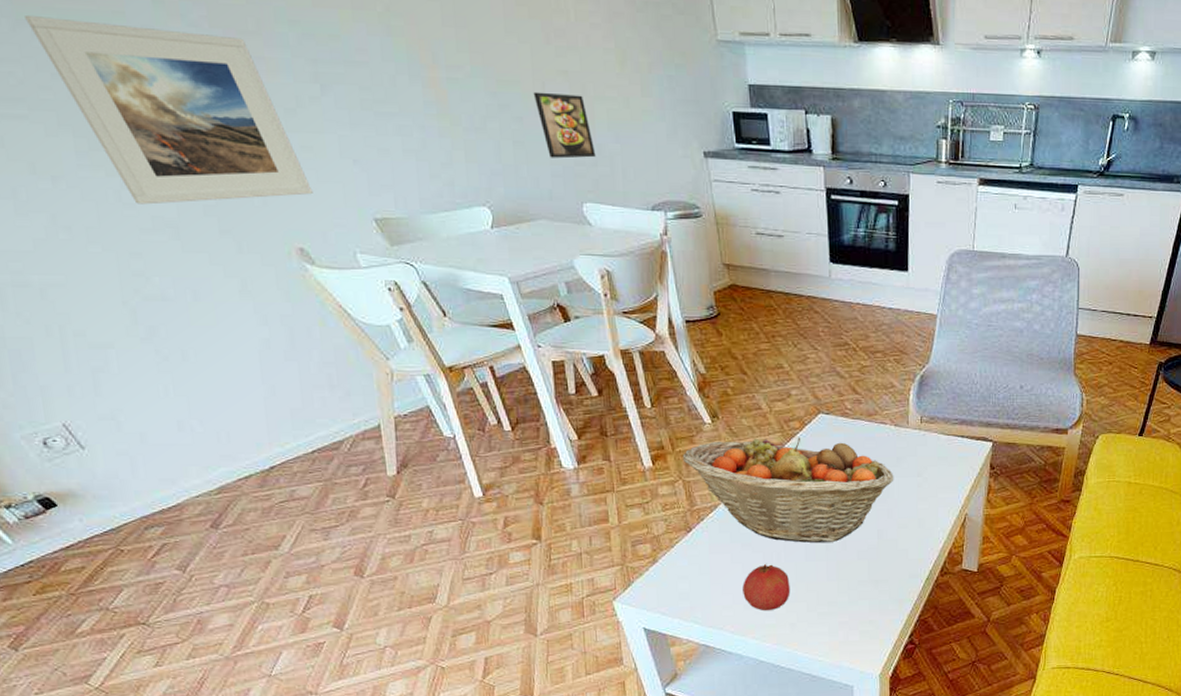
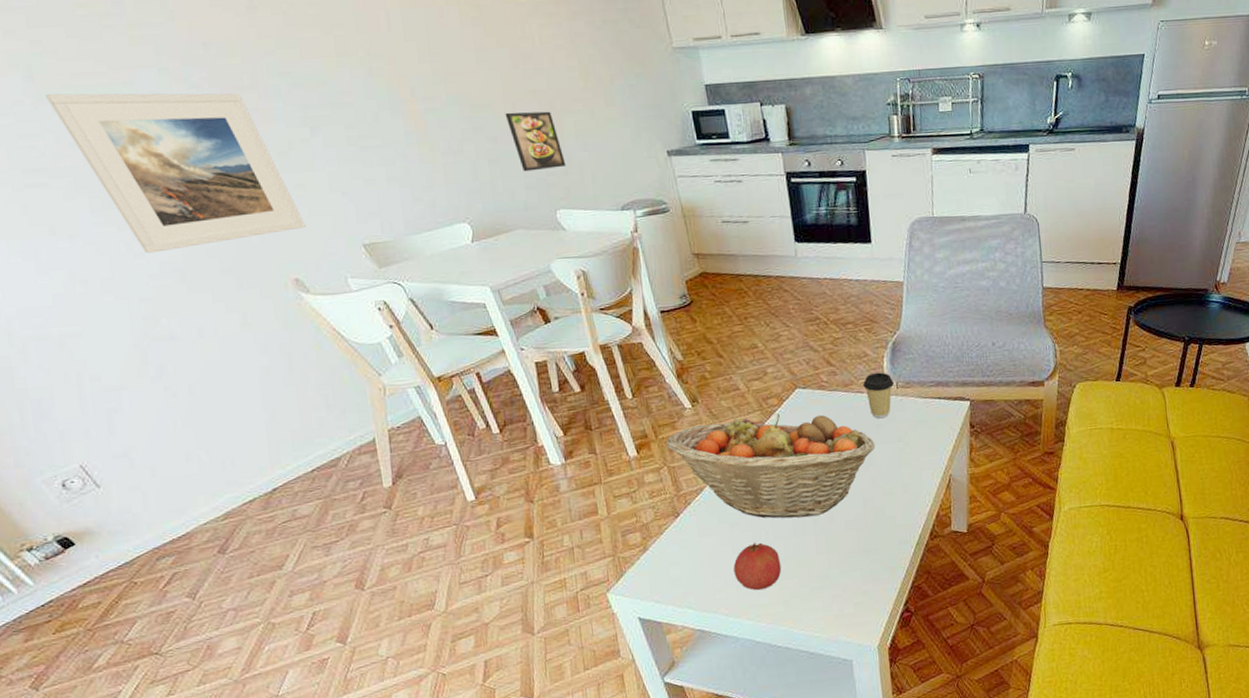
coffee cup: none [887,405,918,452] -> present [863,372,894,419]

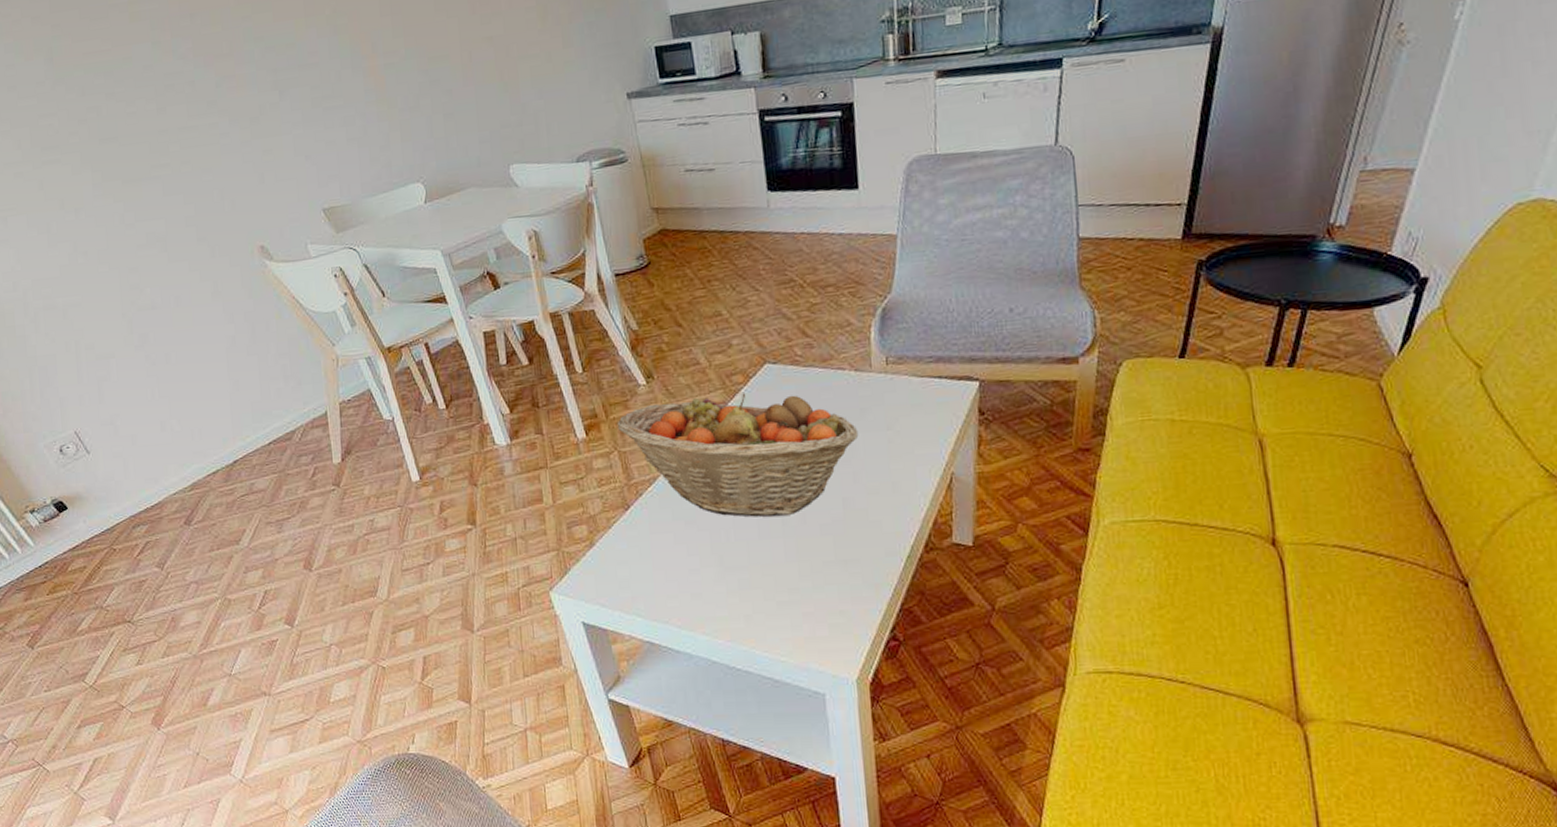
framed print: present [46,93,306,253] -> none [62,61,272,224]
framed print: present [505,111,566,172] -> none [461,57,521,125]
fruit: present [733,542,782,591] -> none [688,543,744,601]
coffee cup: present [863,372,894,419] -> none [844,344,883,401]

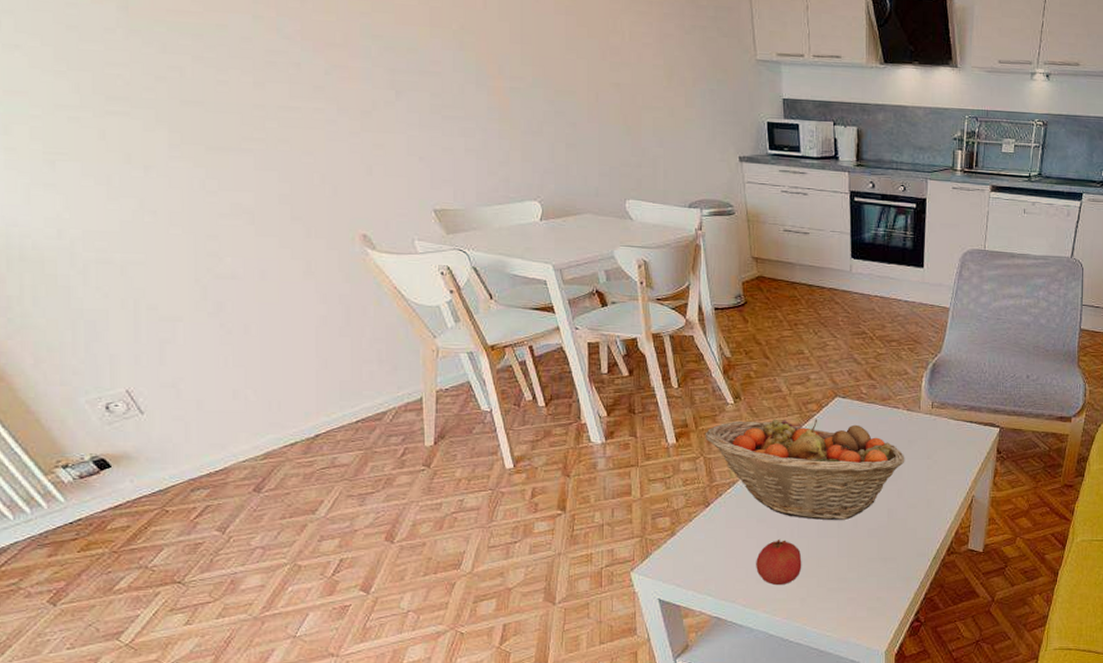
fruit: none [688,543,744,601] -> present [756,538,802,586]

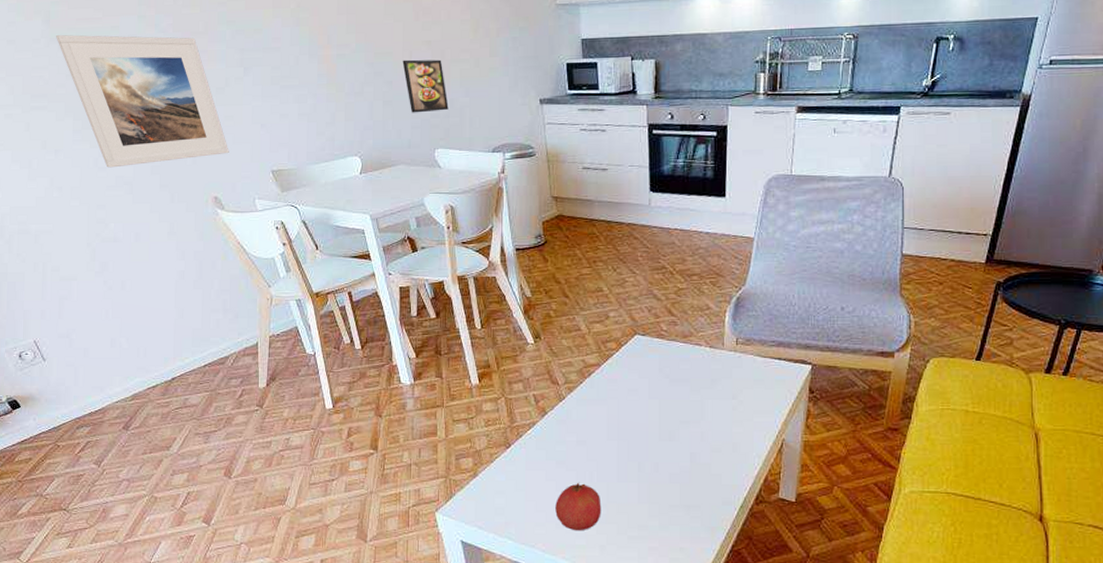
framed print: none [138,26,380,193] -> present [56,34,229,168]
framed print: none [587,101,640,160] -> present [402,59,449,113]
fruit basket: present [705,419,905,520] -> none [506,358,708,463]

